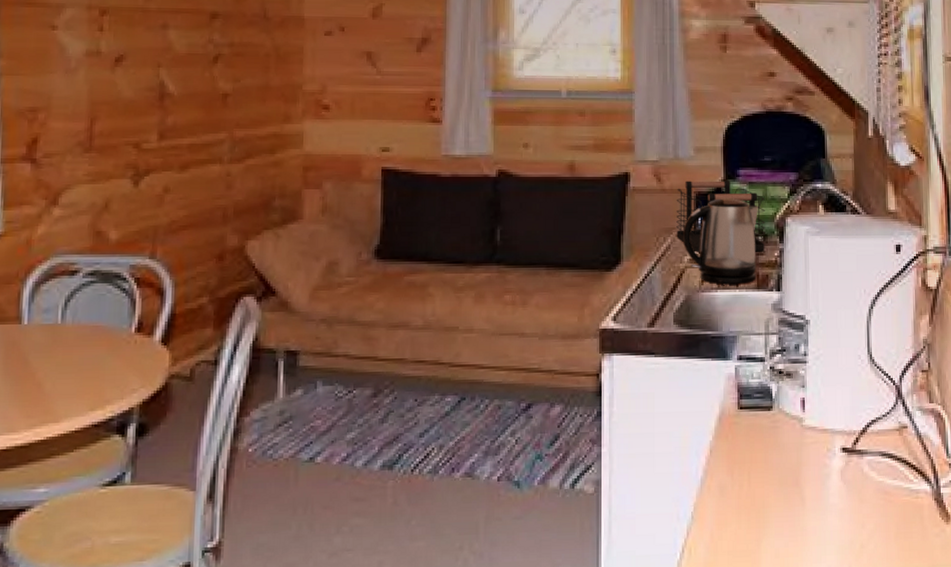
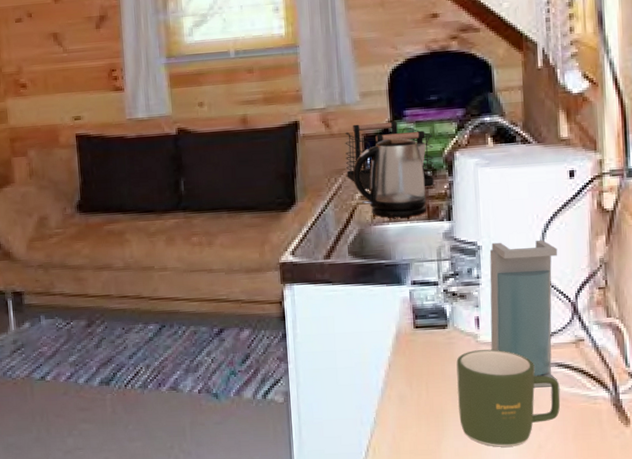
mug: none [780,435,884,547] -> present [456,349,561,447]
soap dispenser: none [816,316,884,479] -> present [489,239,558,388]

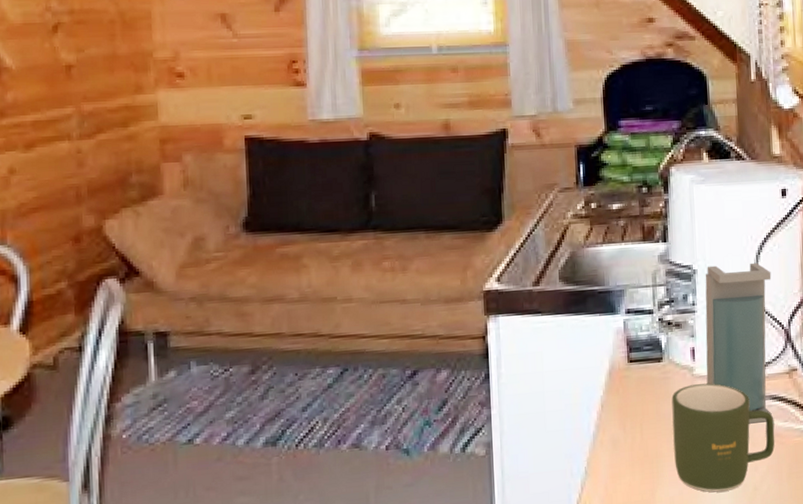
dish rack: present [345,121,434,190] -> none [557,132,650,208]
kettle: present [352,137,427,218] -> none [564,150,642,239]

